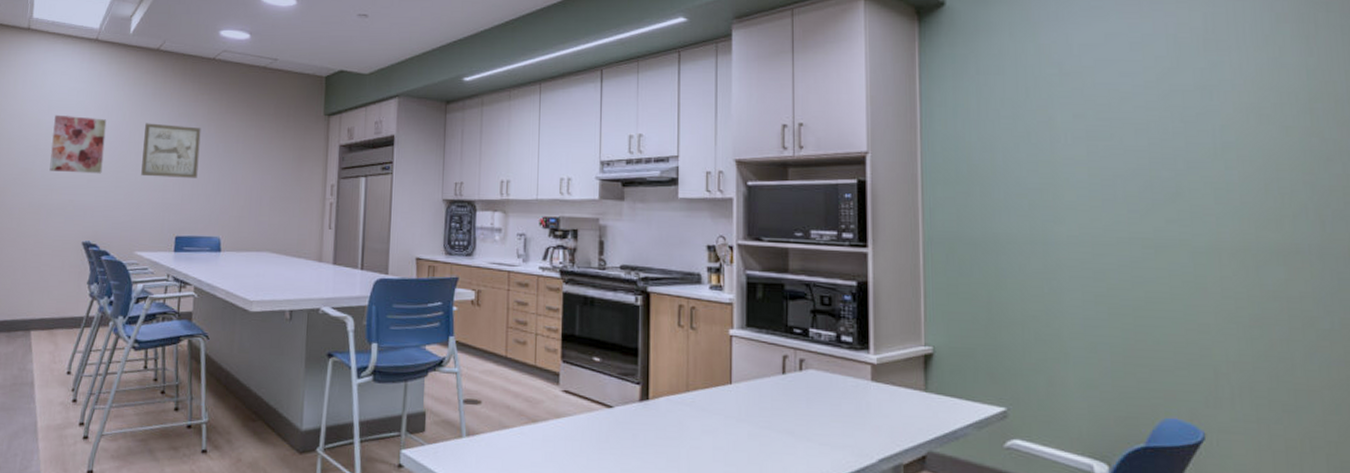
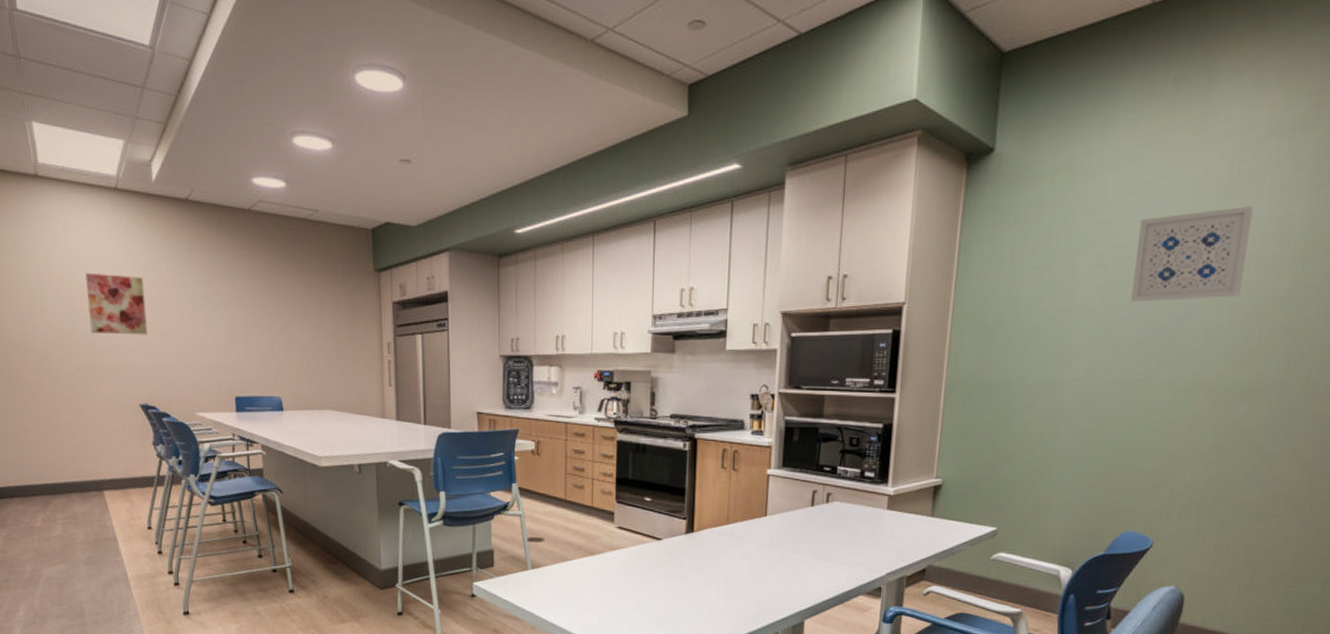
wall art: present [141,123,201,178] -> none [186,280,249,338]
wall art: none [1114,57,1247,155] -> present [1131,205,1253,303]

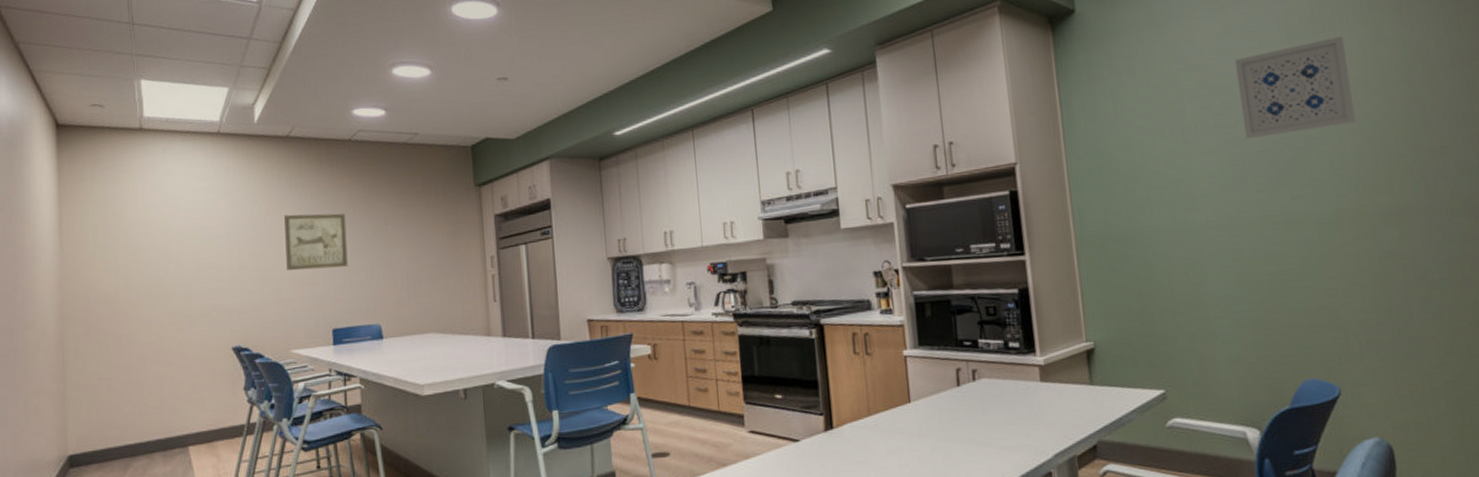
wall art: present [85,272,148,335] -> none [183,216,244,277]
wall art: none [186,280,249,338] -> present [284,213,348,271]

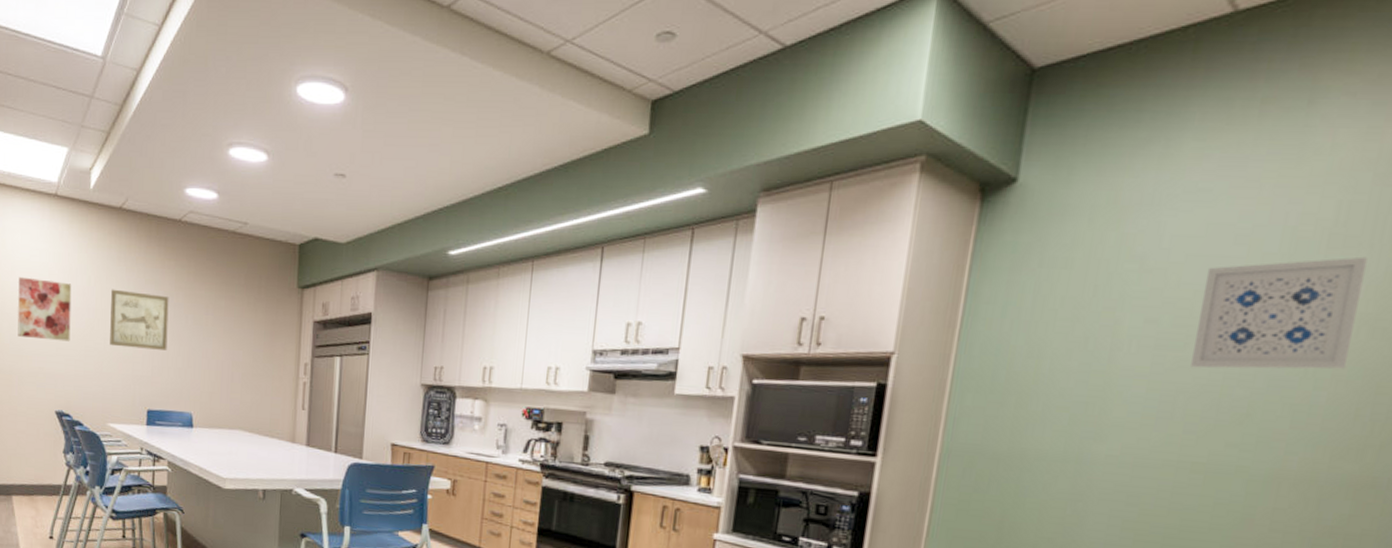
wall art: none [183,216,244,277] -> present [18,276,72,342]

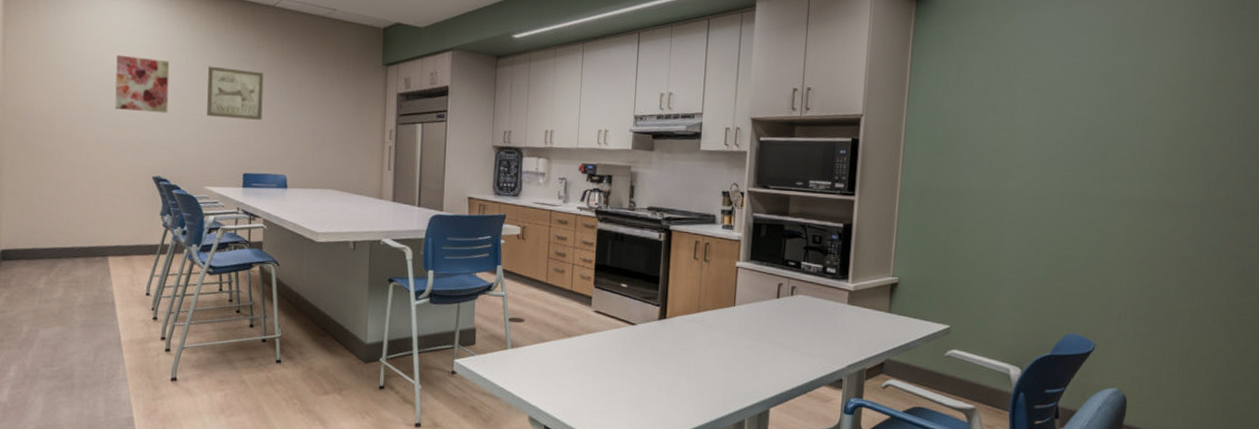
wall art: present [1191,256,1367,369] -> none [1065,44,1168,124]

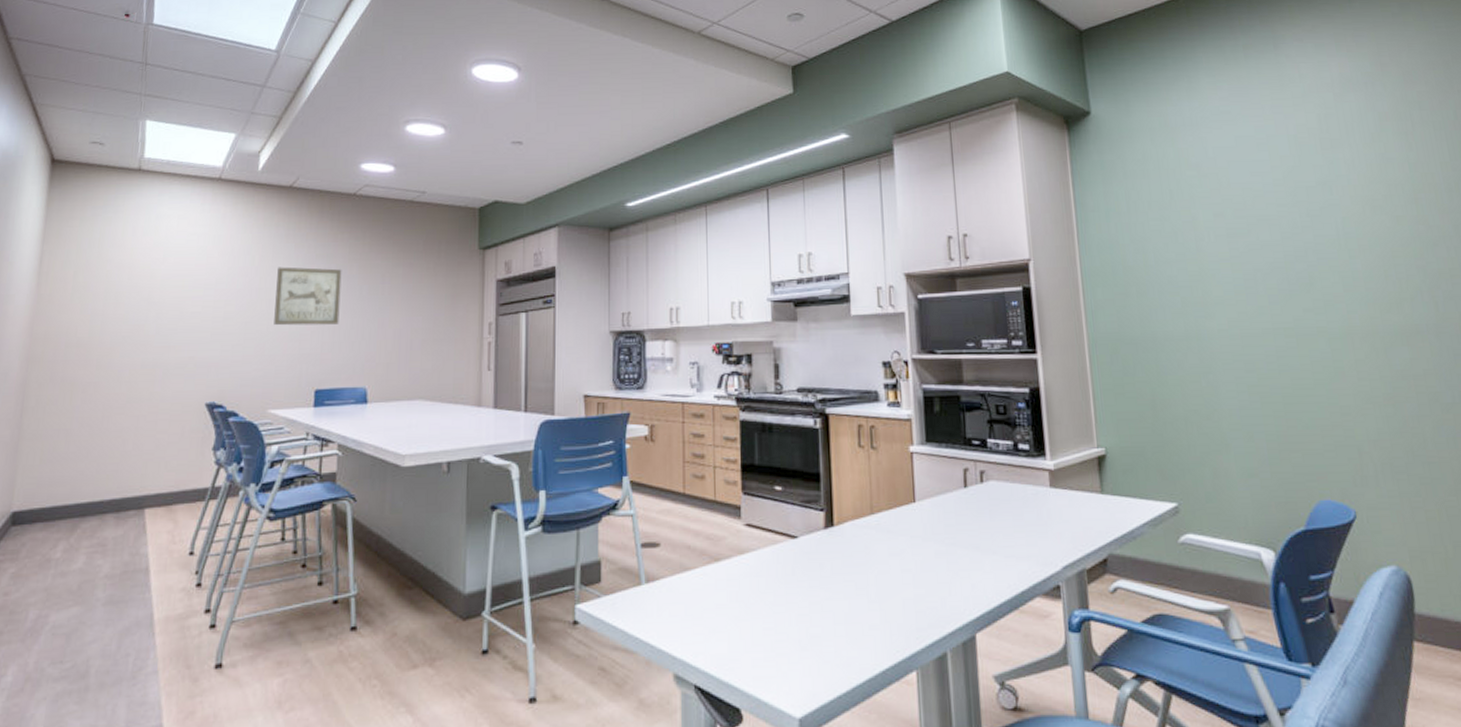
wall art: present [115,54,170,113] -> none [165,263,233,327]

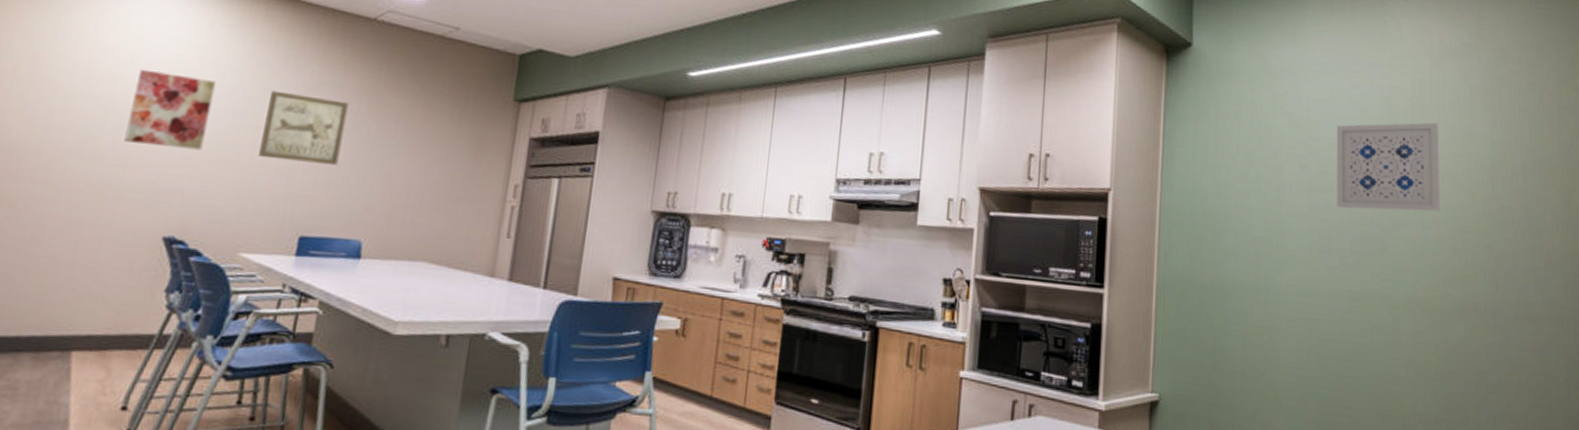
wall art: none [165,263,233,327] -> present [124,69,216,151]
wall art: none [1246,154,1366,250] -> present [1336,122,1441,212]

